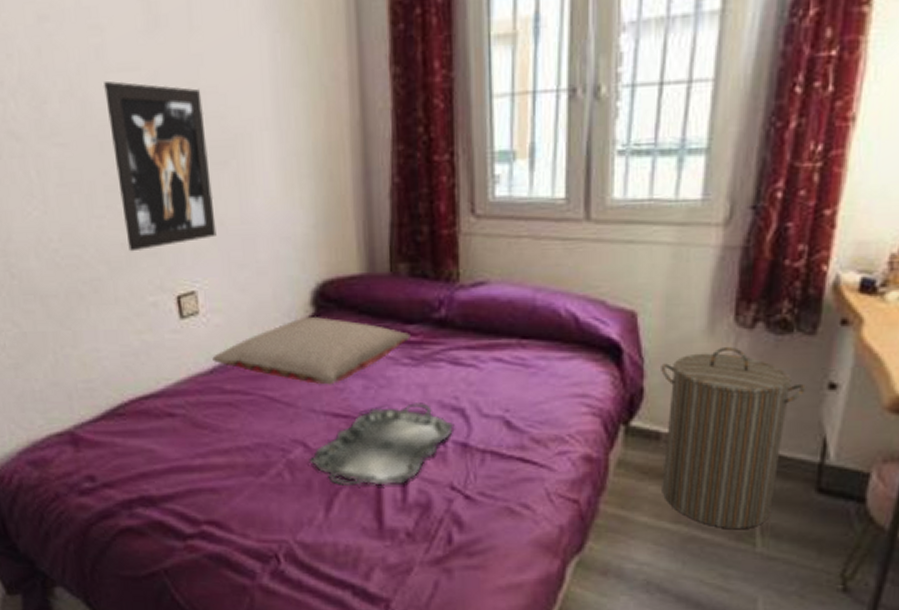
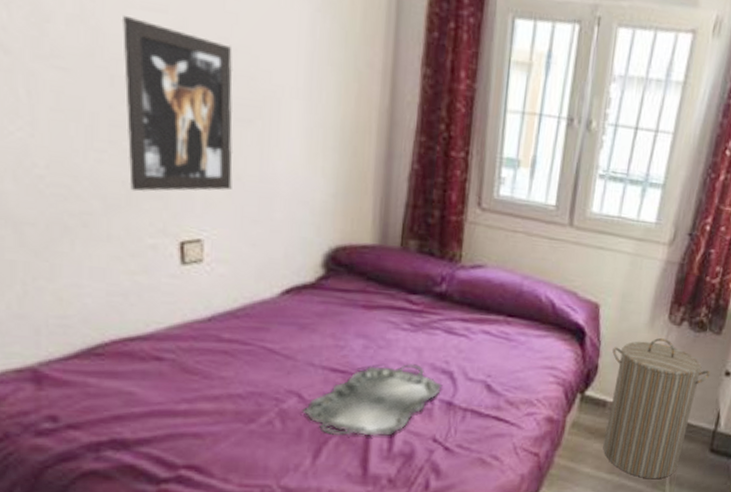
pillow: present [212,317,410,385] -> none [212,277,413,342]

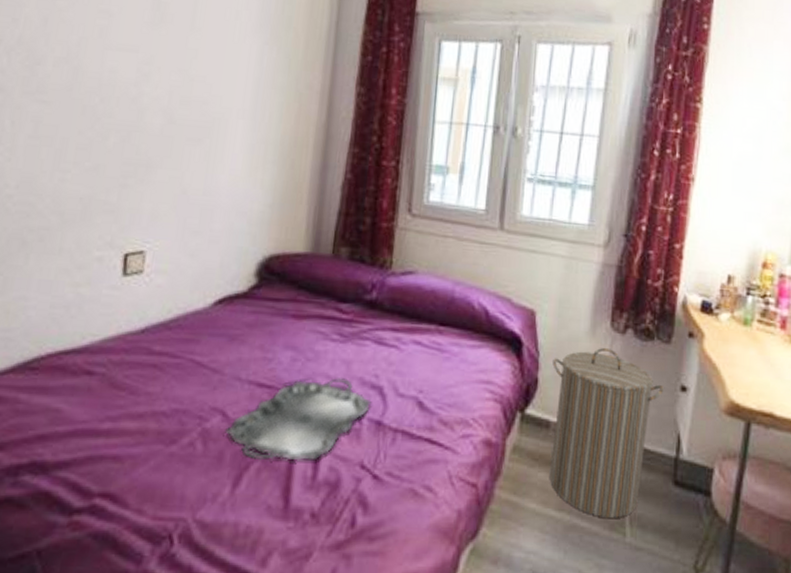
wall art: present [121,16,233,192] -> none [86,57,190,207]

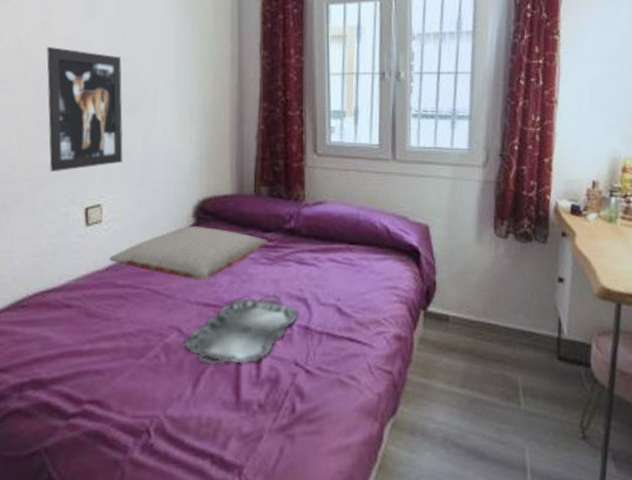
wall art: none [86,57,190,207] -> present [46,47,123,172]
pillow: none [147,286,342,355] -> present [109,226,268,280]
laundry hamper: present [549,348,664,518] -> none [447,252,544,391]

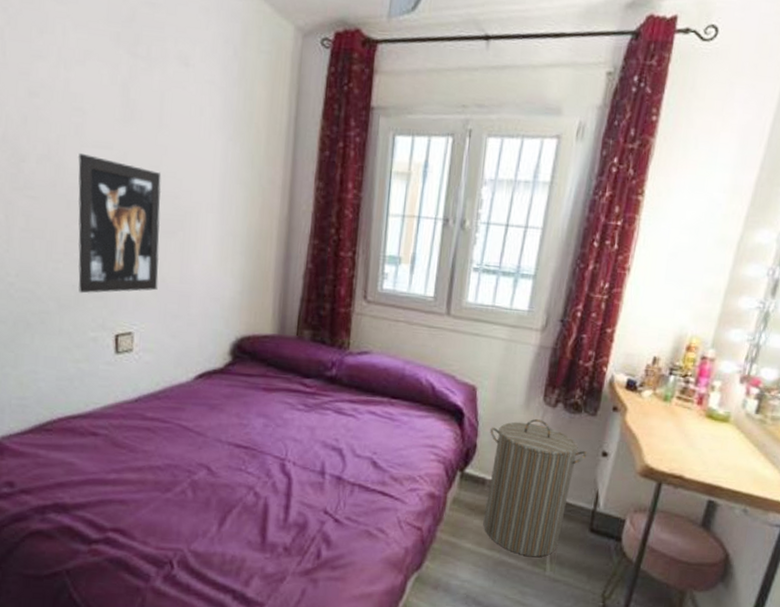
pillow: present [109,226,268,280] -> none [139,363,306,421]
serving tray: present [182,294,299,366] -> none [210,441,333,507]
laundry hamper: none [447,252,544,391] -> present [483,419,587,557]

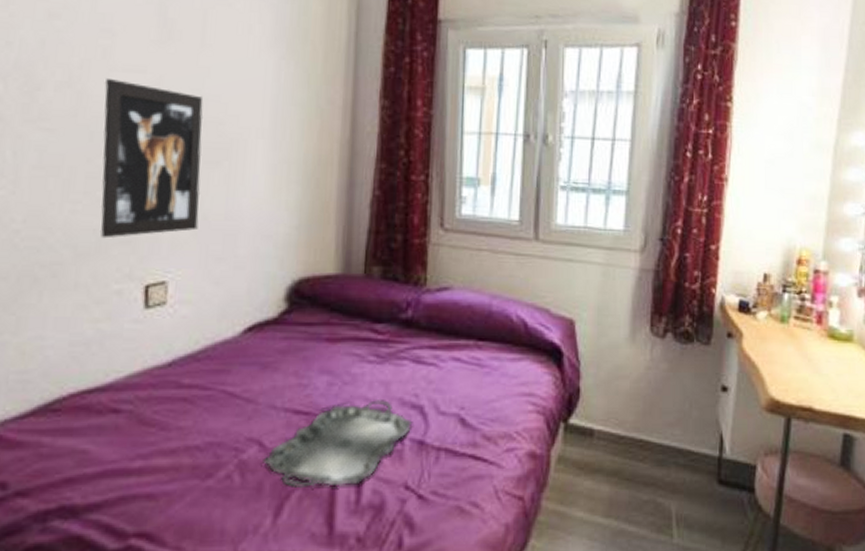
serving tray: none [210,441,333,507] -> present [263,400,413,489]
laundry hamper: present [483,419,587,557] -> none [594,354,705,521]

